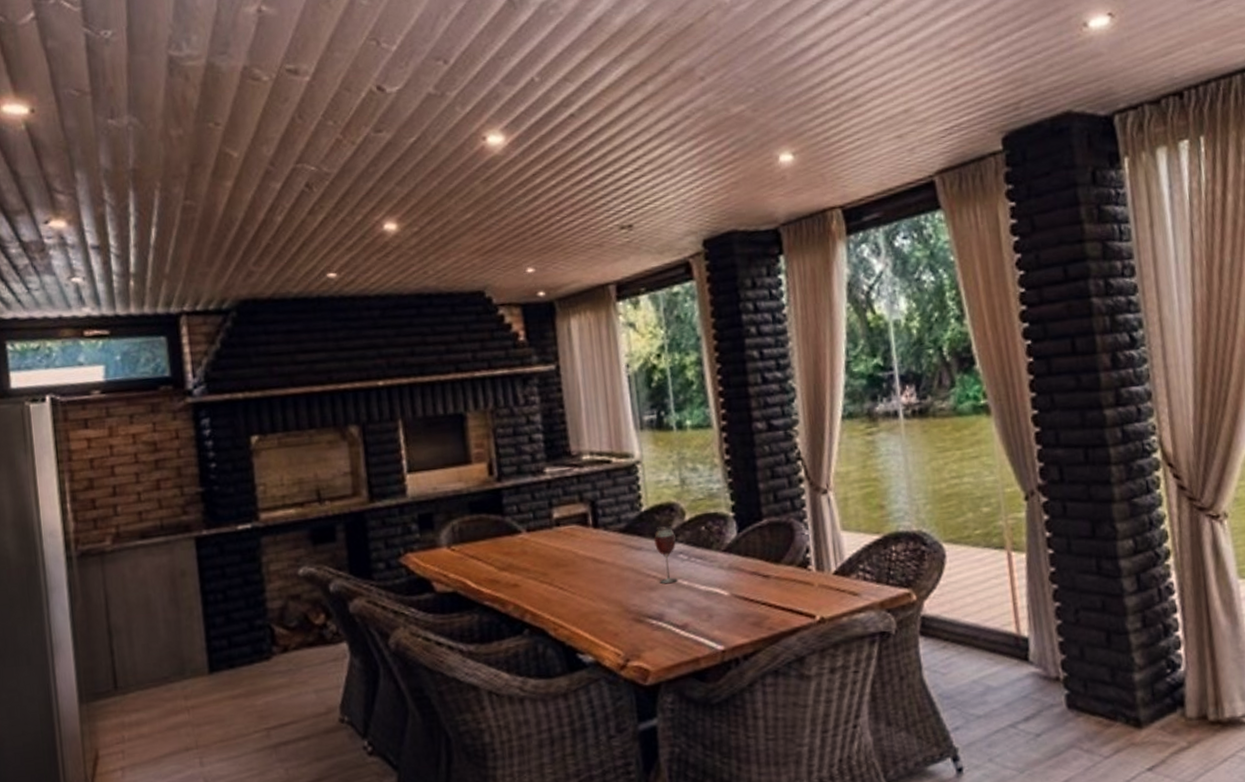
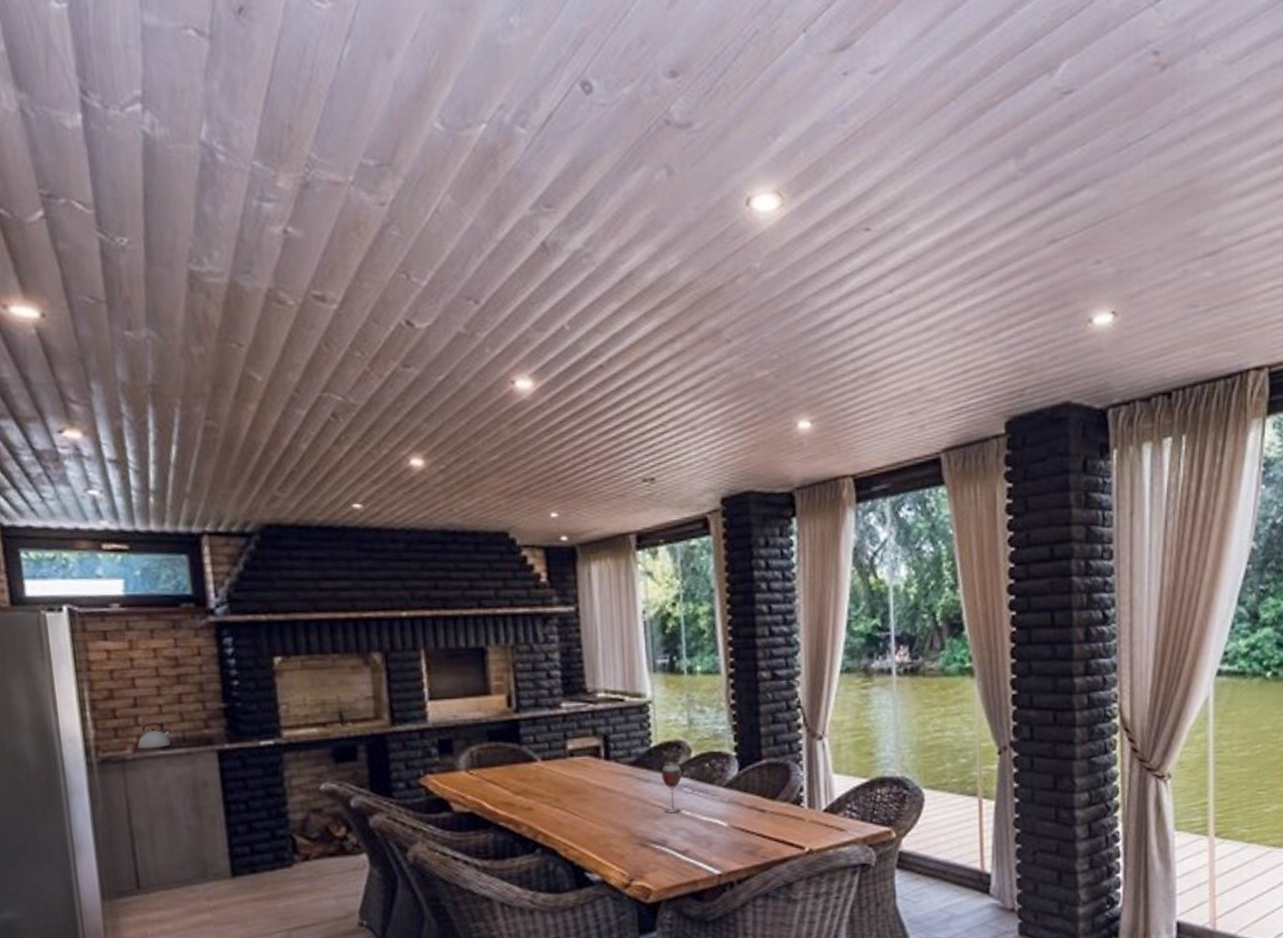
kettle: none [116,511,149,540] -> present [137,722,171,749]

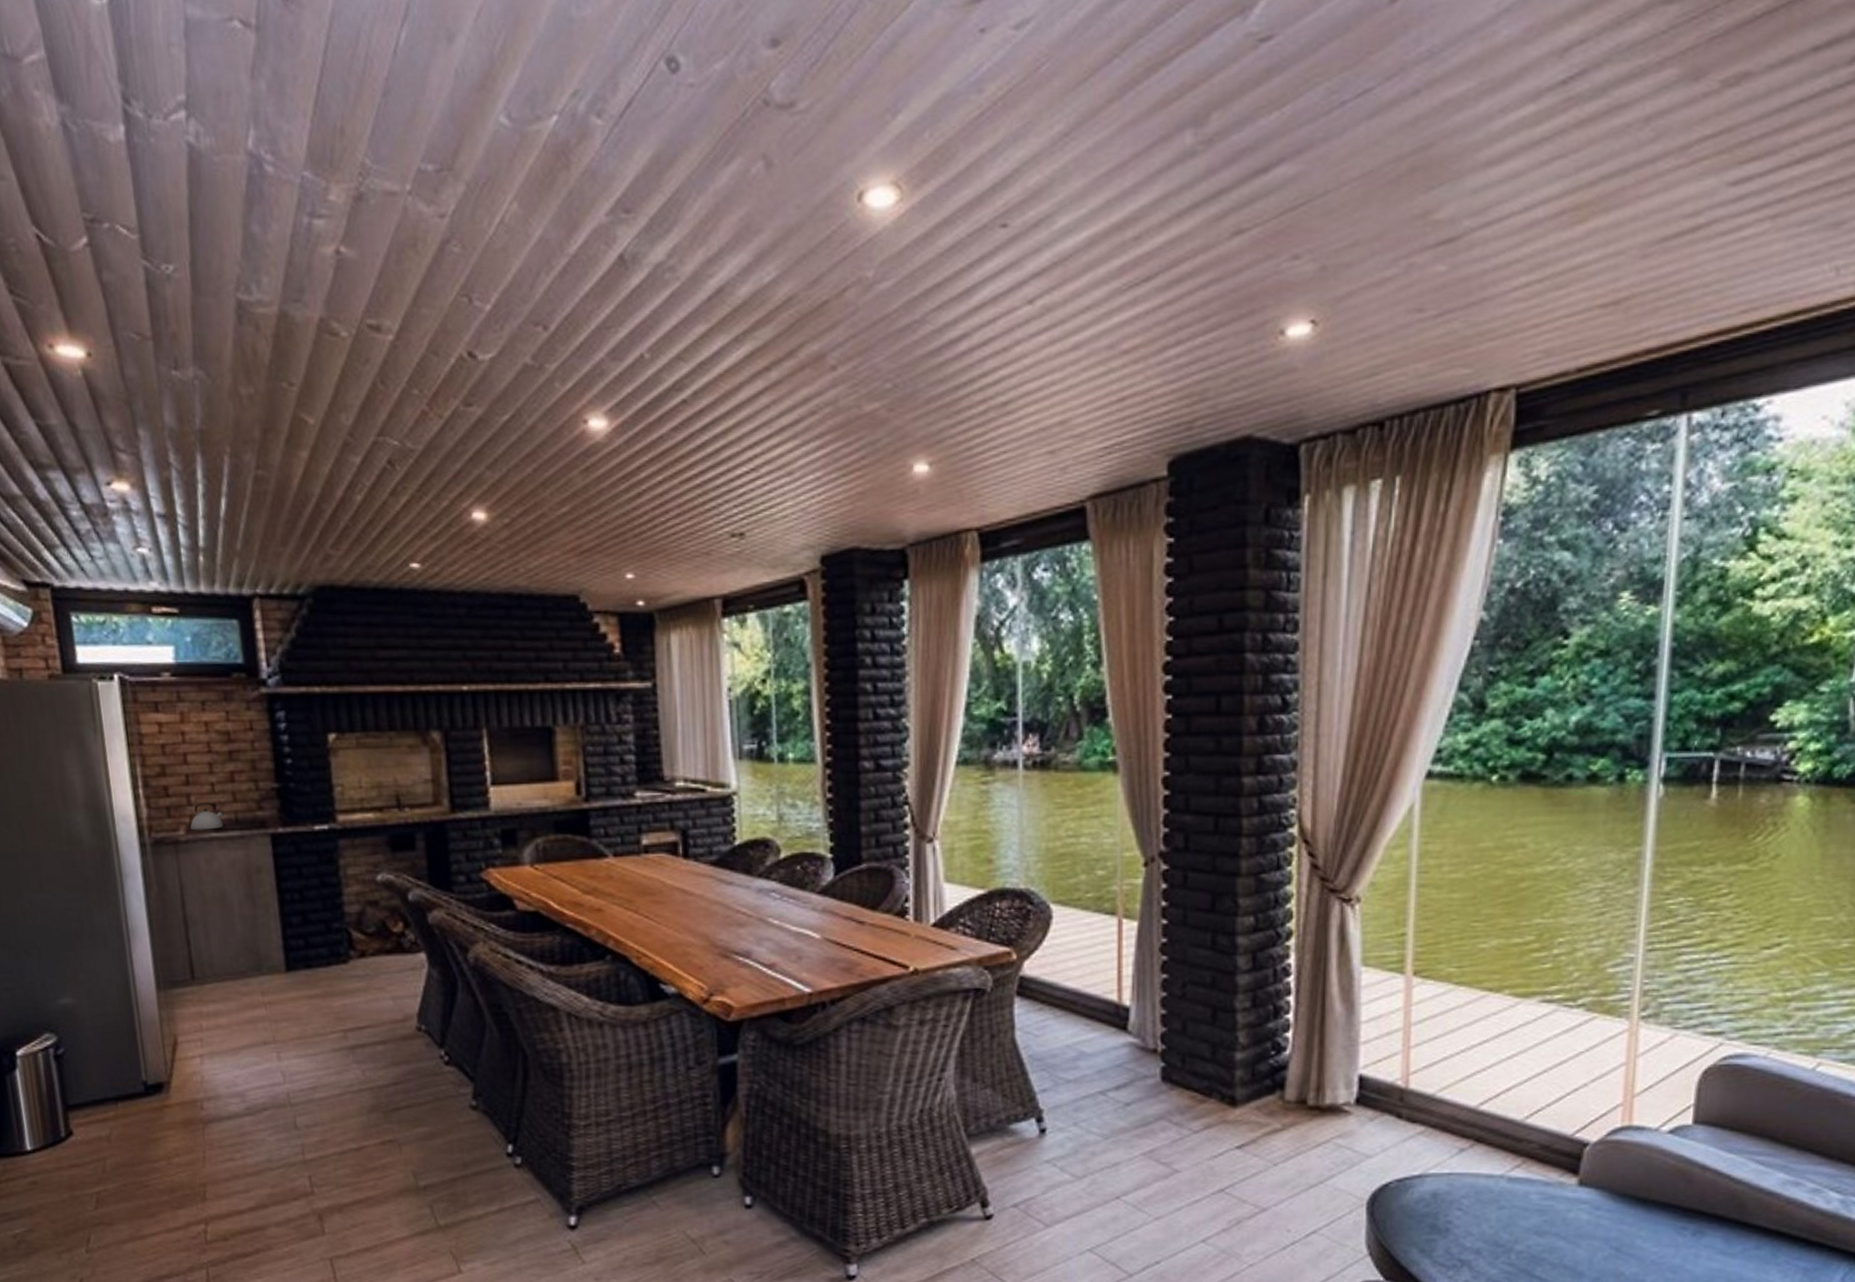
wineglass: present [661,761,681,814] -> none [746,861,769,922]

